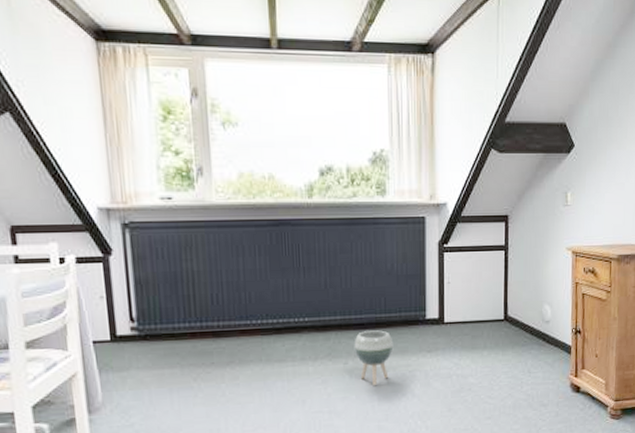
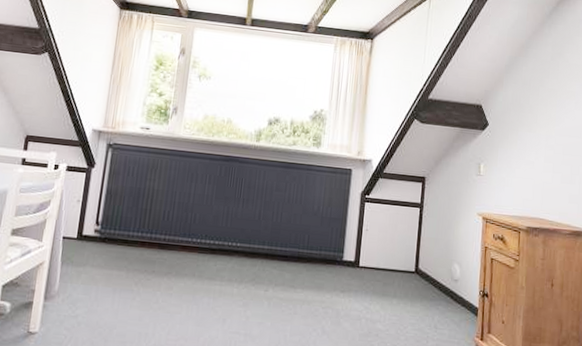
planter: present [354,330,394,386] -> none [275,263,311,317]

